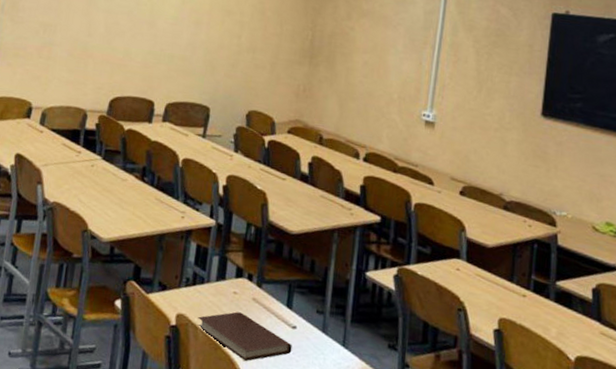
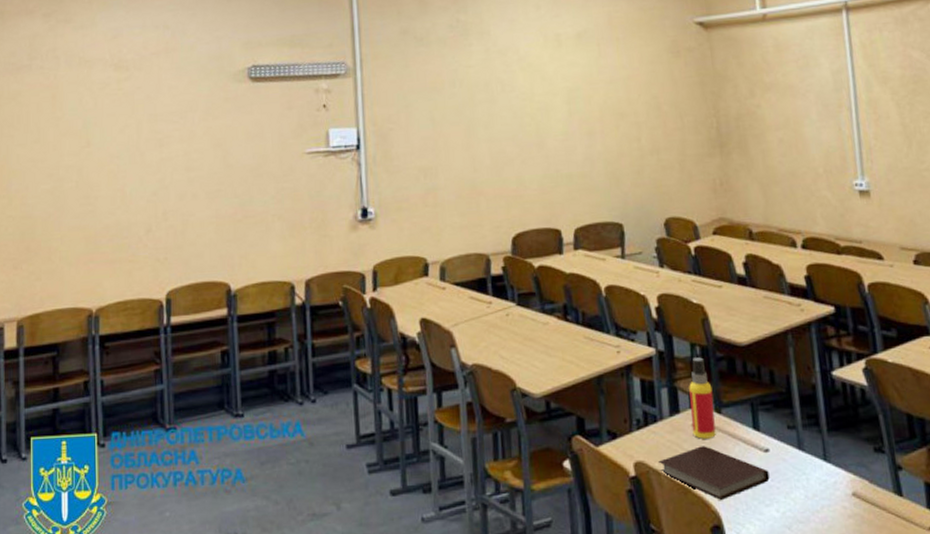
spray bottle: none [233,235,258,308] -> present [689,357,716,439]

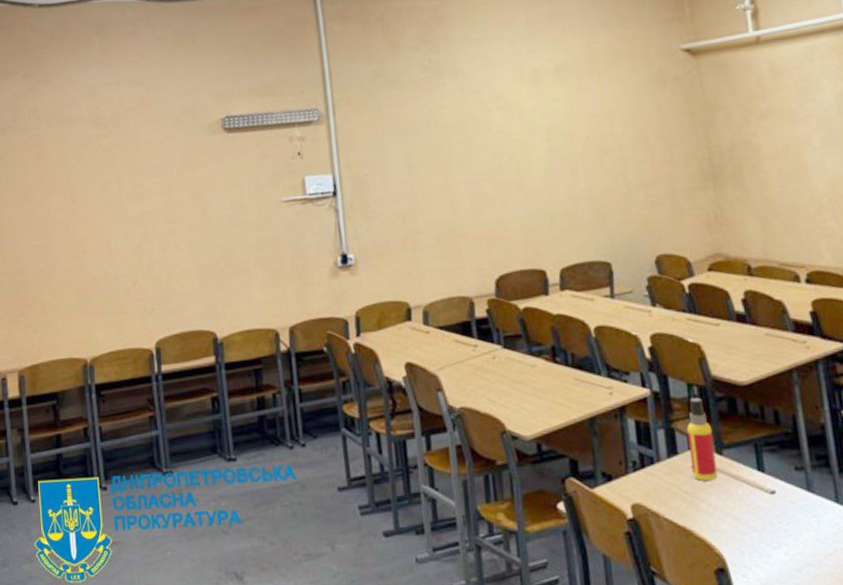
notebook: present [658,446,770,500] -> none [657,488,777,542]

